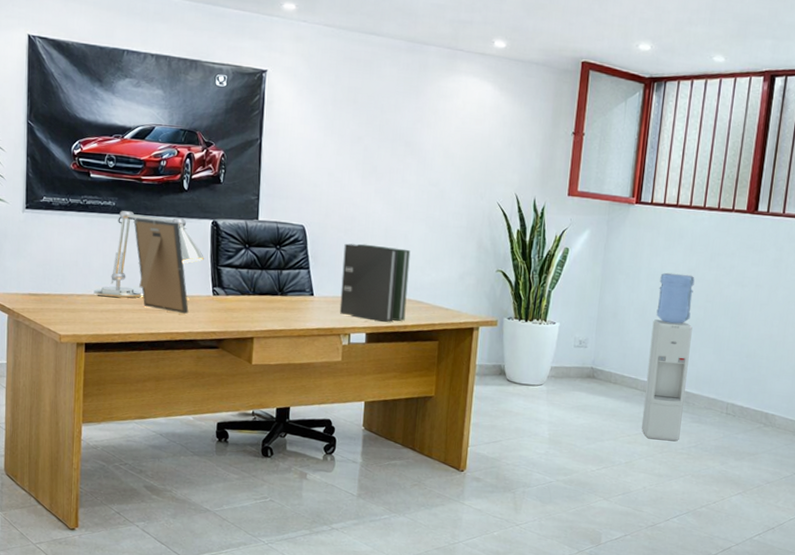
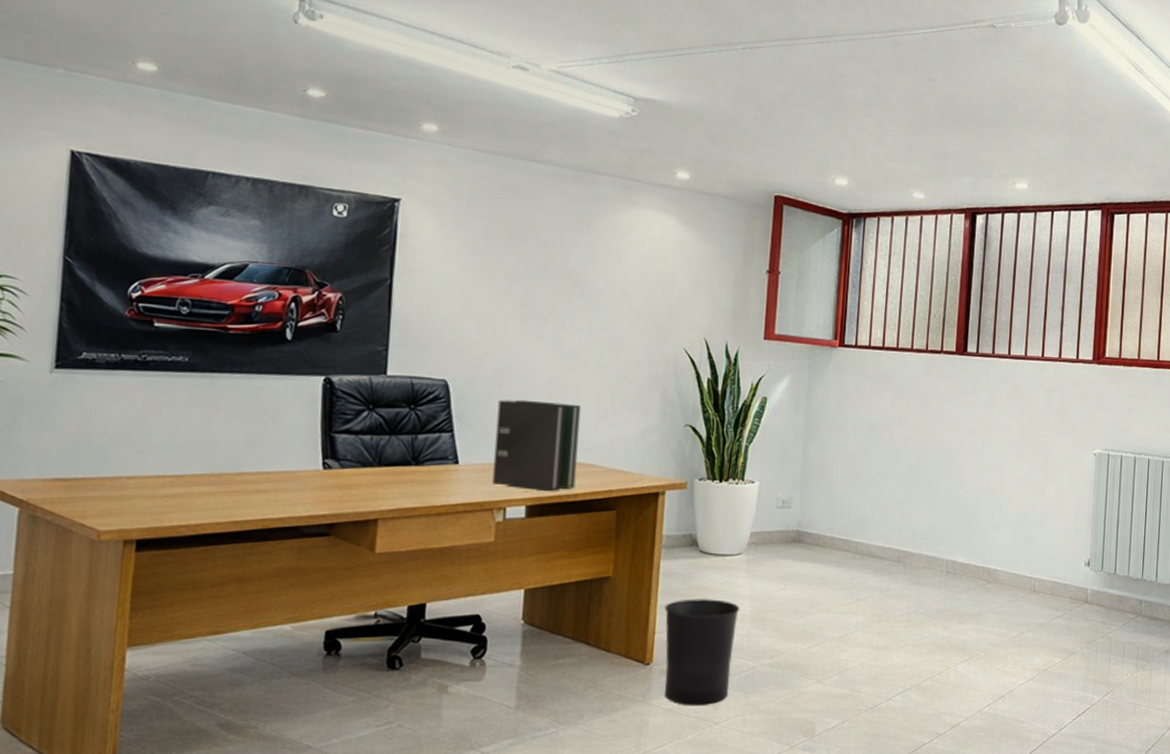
desk lamp: present [93,210,205,298] -> none [152,367,313,479]
picture frame: present [133,217,189,315] -> none [214,376,289,495]
waste bin: none [475,420,540,509] -> present [664,599,740,705]
water cooler: present [641,272,695,442] -> none [855,420,906,608]

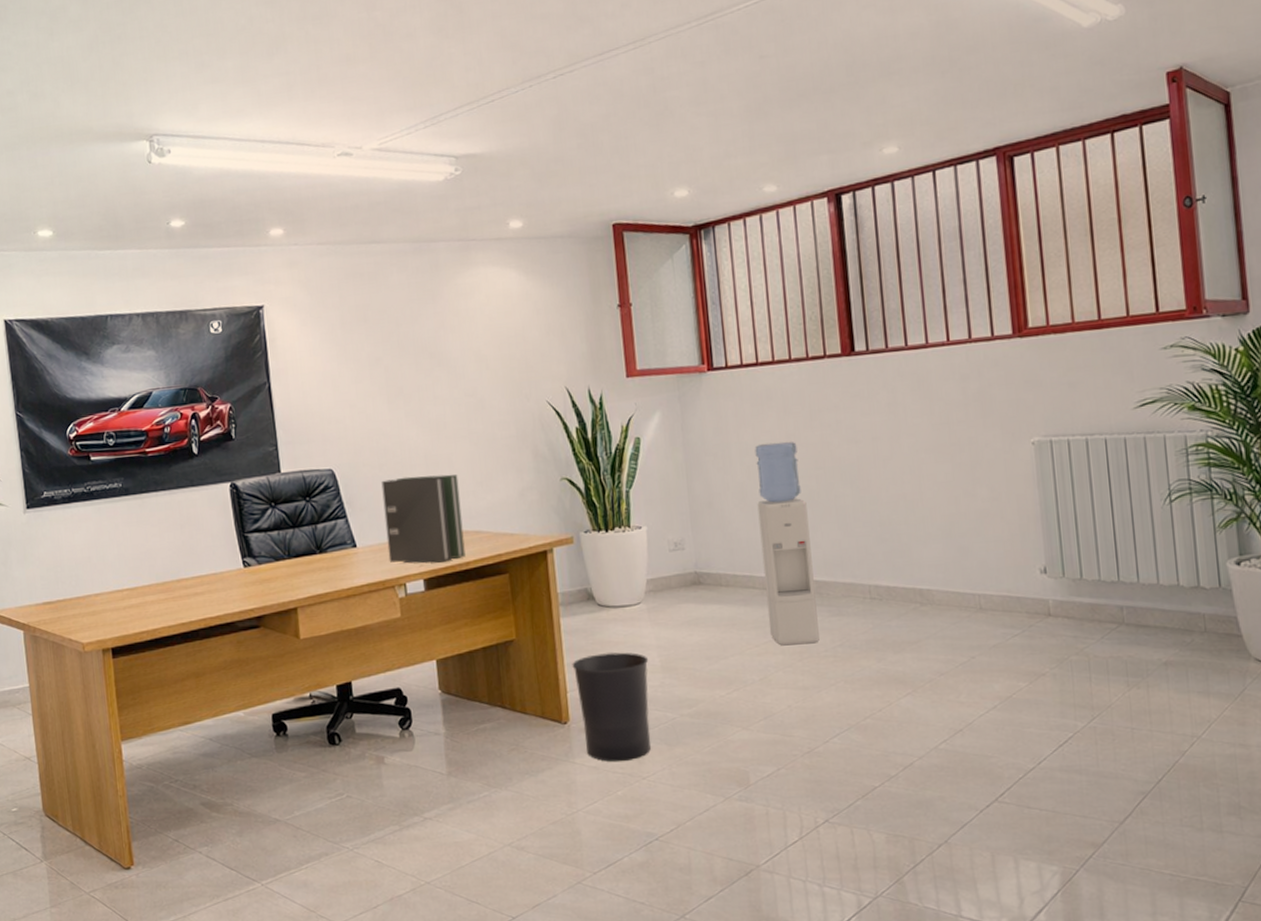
water cooler: none [855,420,906,608] -> present [755,441,820,646]

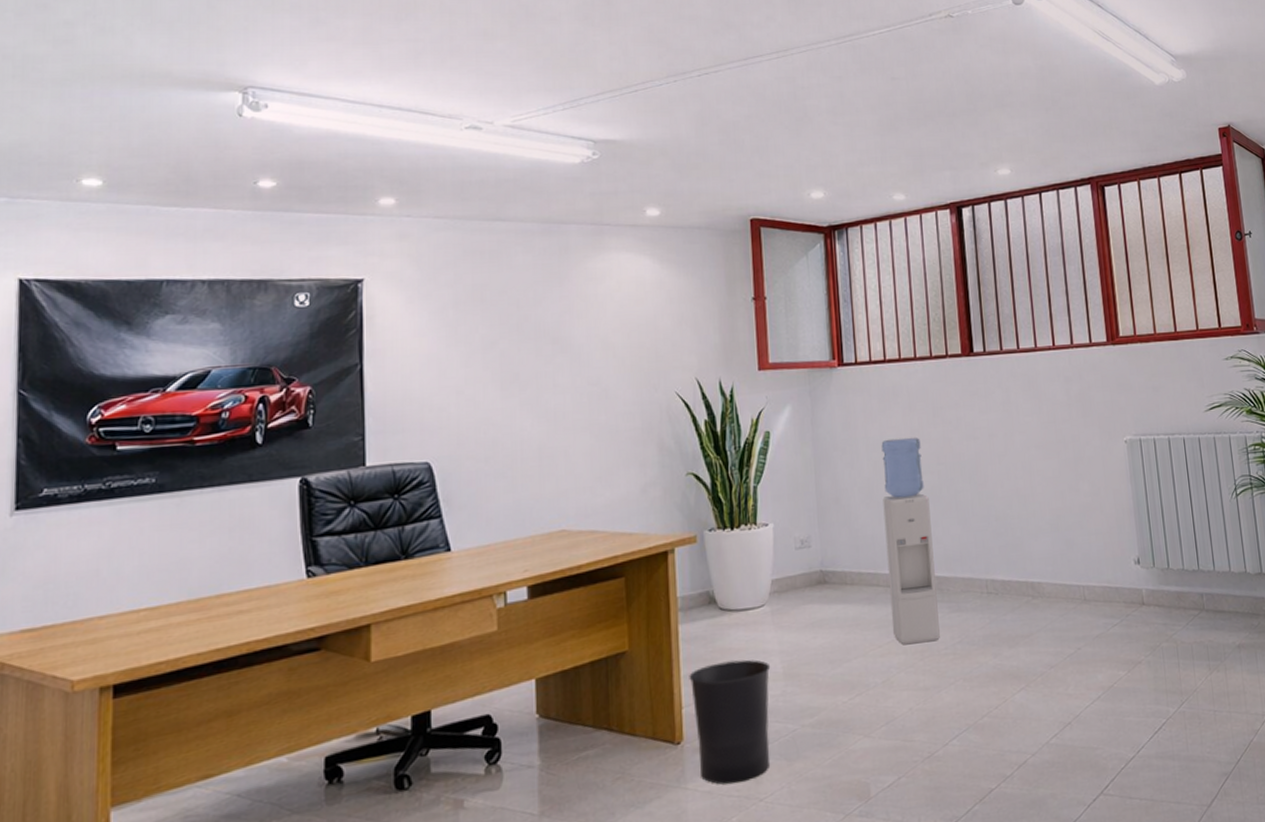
binder: present [381,474,466,563] -> none [486,468,578,568]

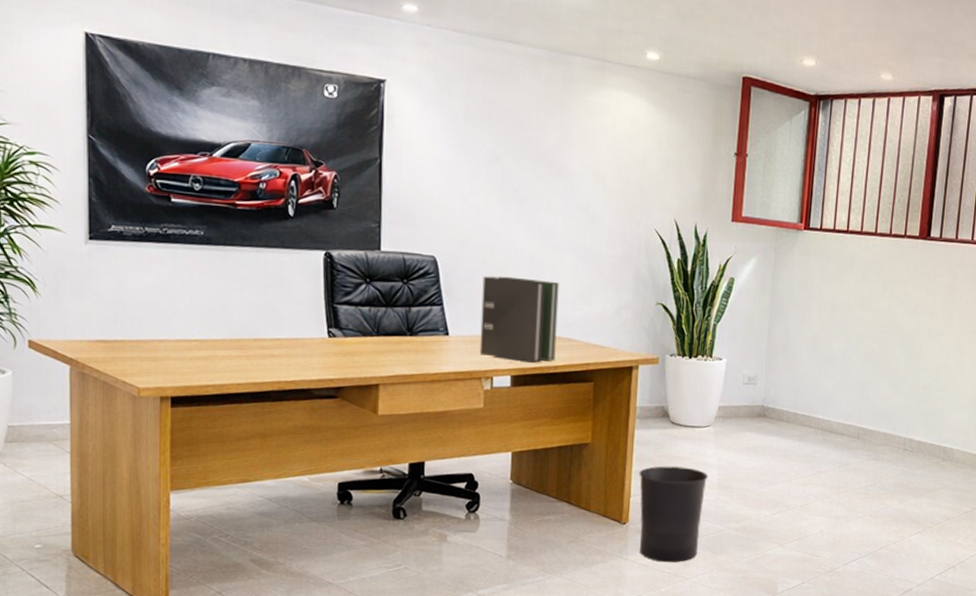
binder: none [486,468,578,568] -> present [479,276,559,363]
water cooler: present [881,437,940,645] -> none [816,302,868,481]

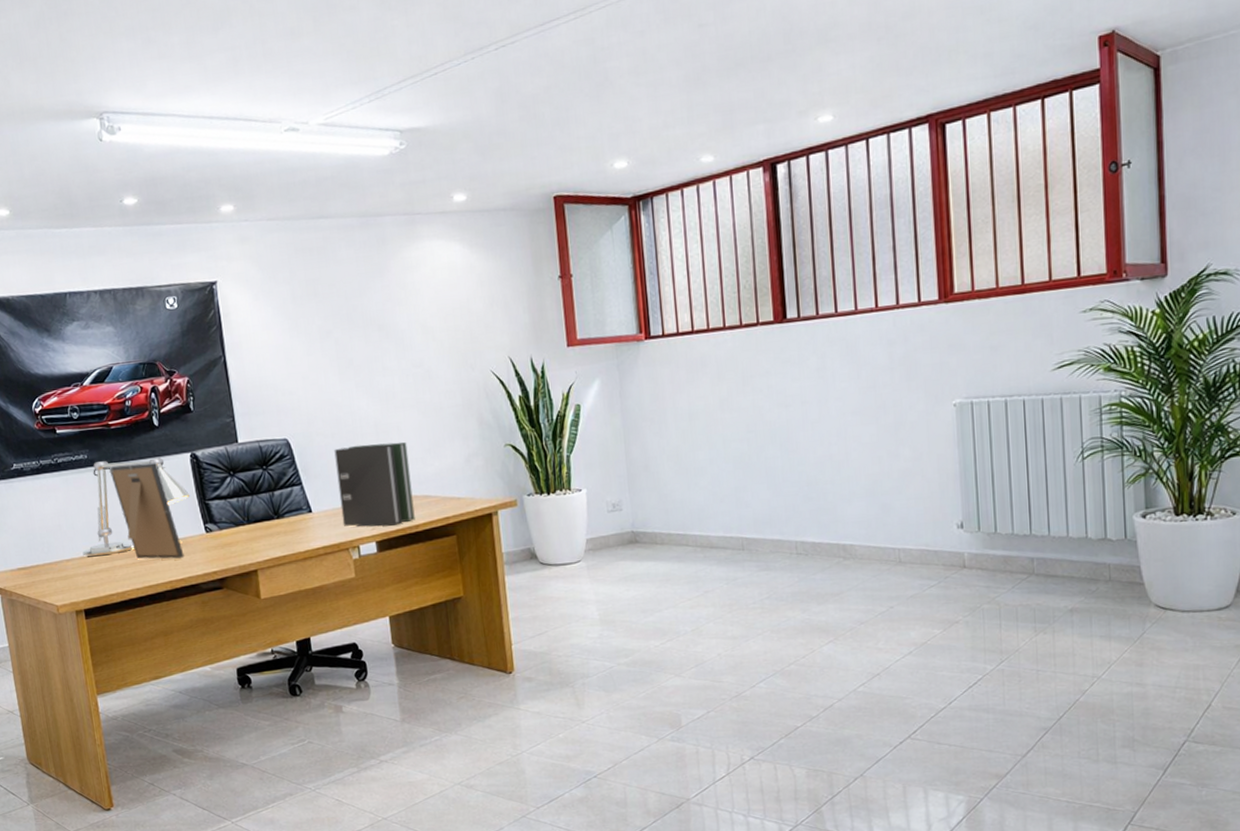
desk lamp: none [180,240,317,343] -> present [82,457,191,557]
picture frame: none [227,249,300,360] -> present [109,462,185,560]
waste bin: present [639,466,709,562] -> none [516,607,591,707]

